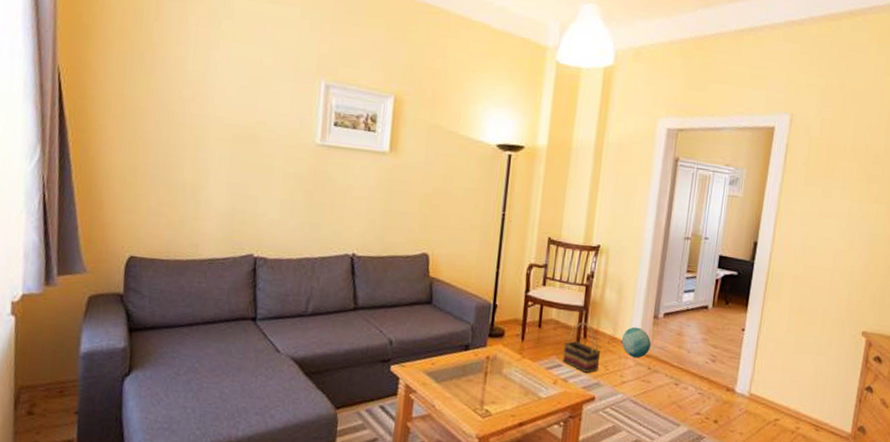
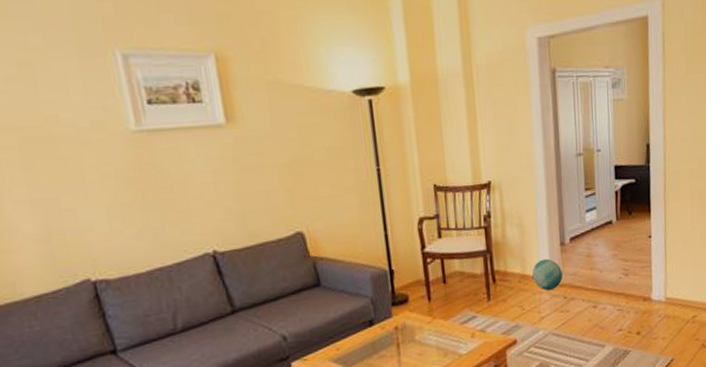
basket: present [562,322,601,373] -> none [474,266,514,318]

